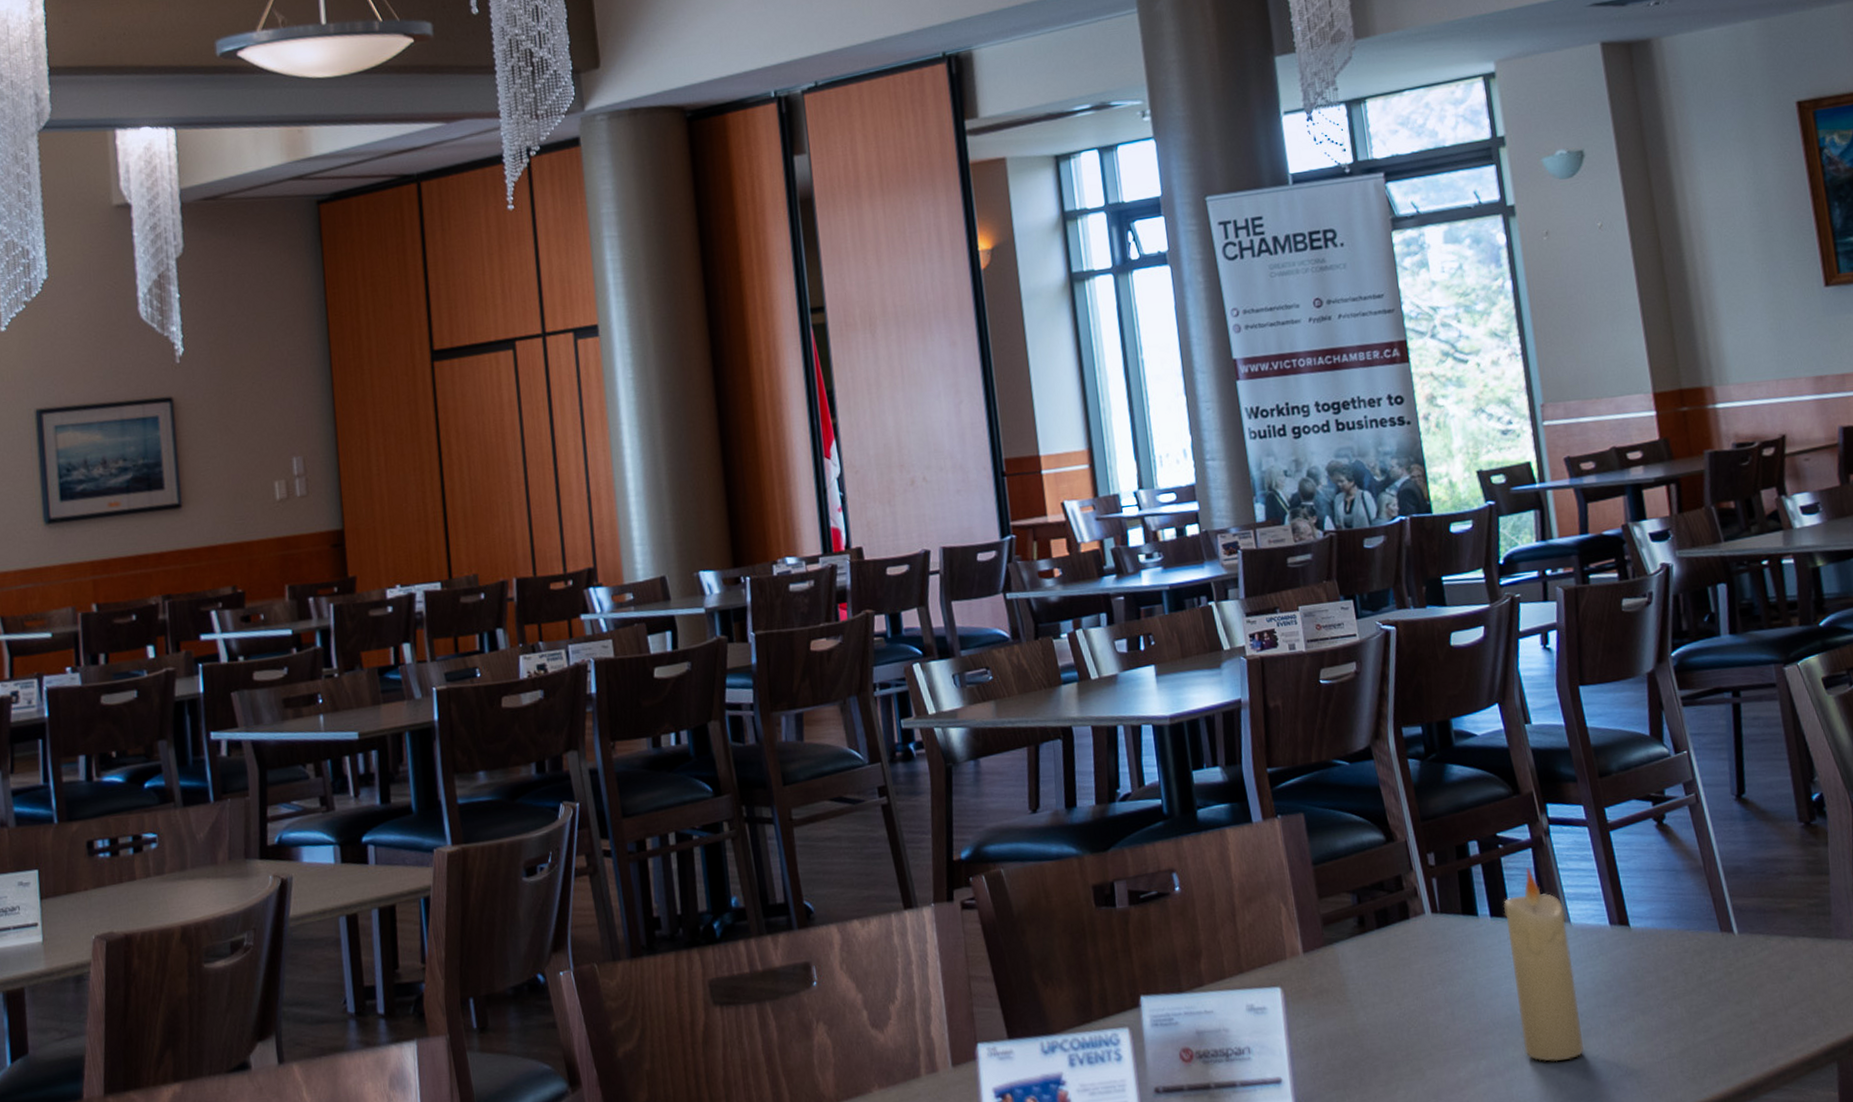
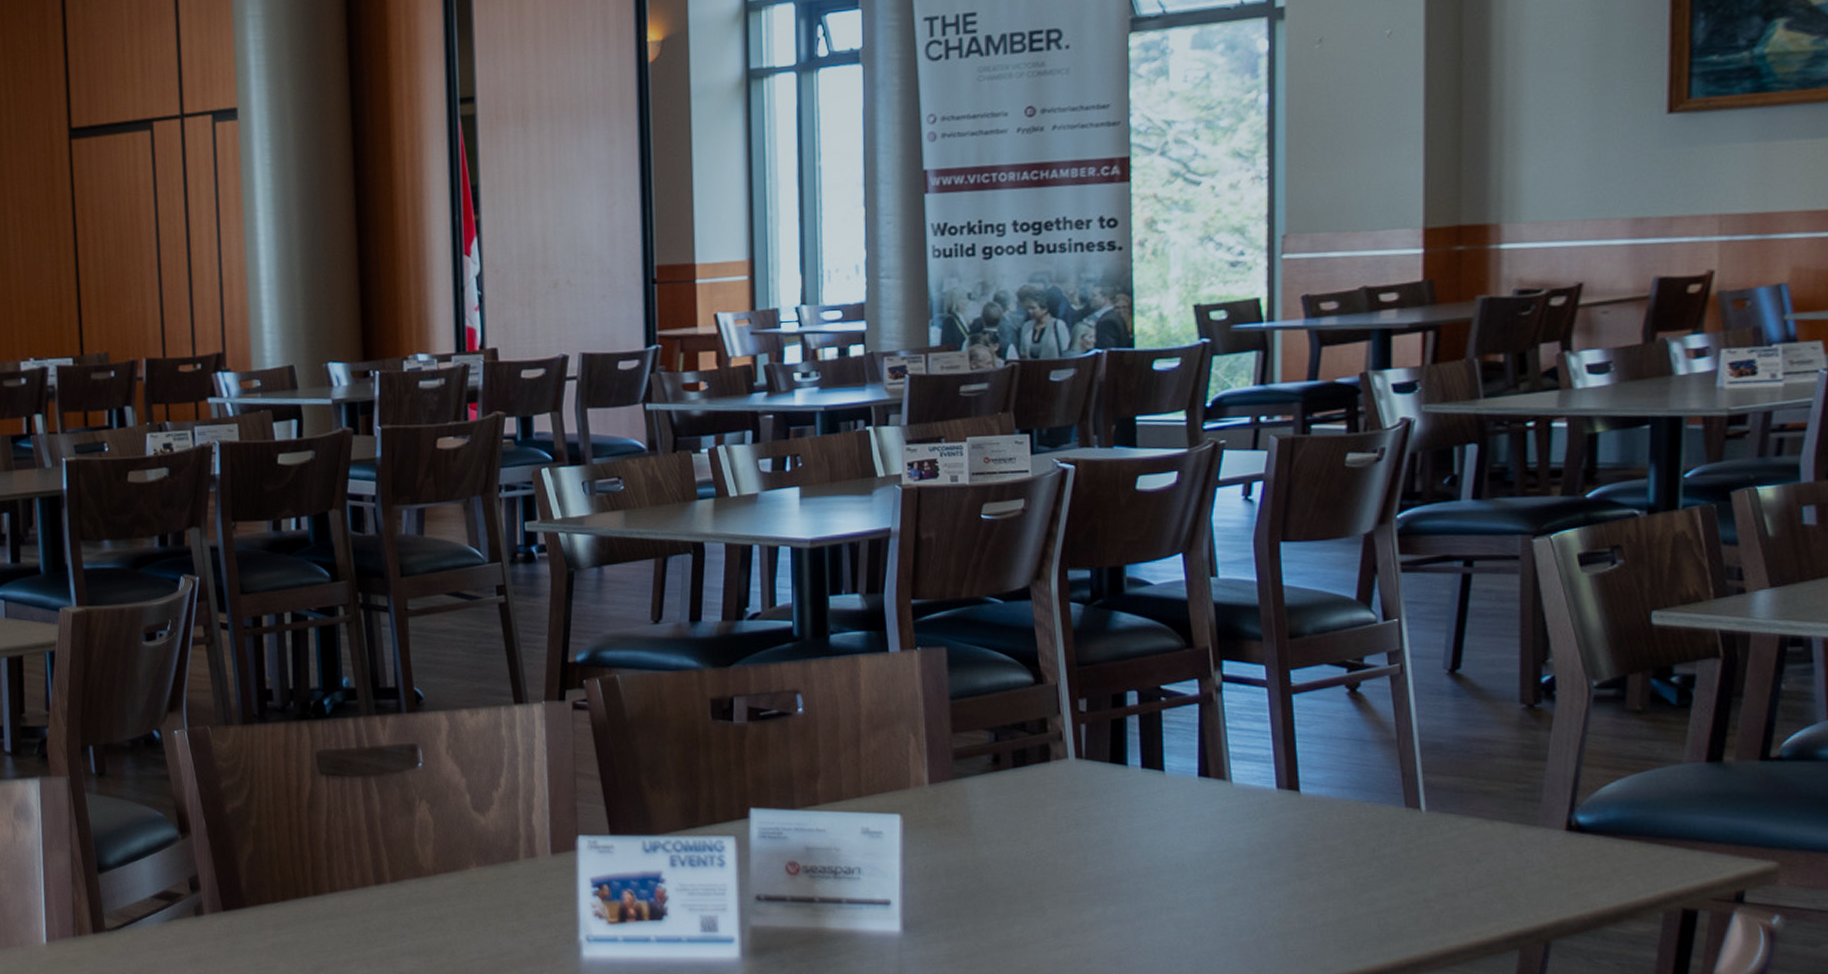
candle: present [1503,867,1584,1062] -> none [1157,722,1228,916]

